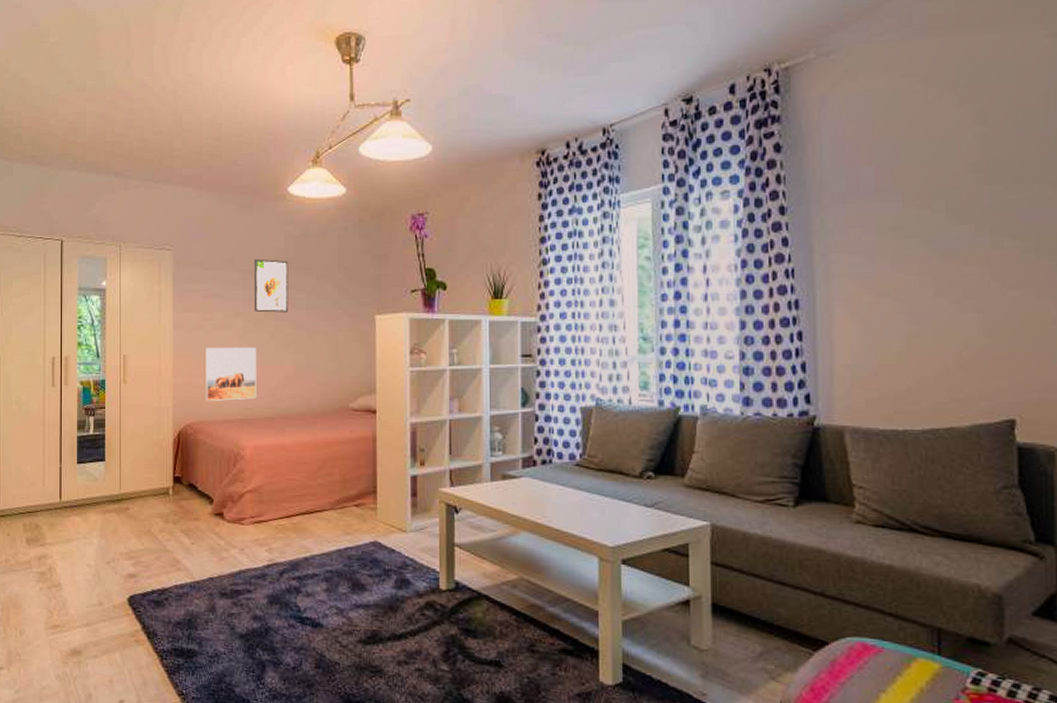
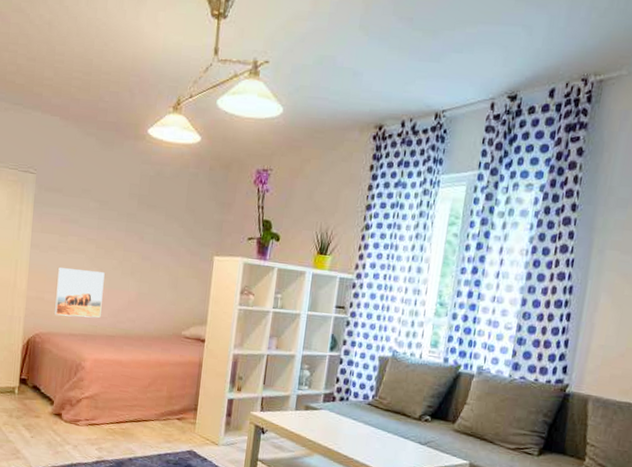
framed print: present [255,258,289,313] -> none [107,191,142,244]

